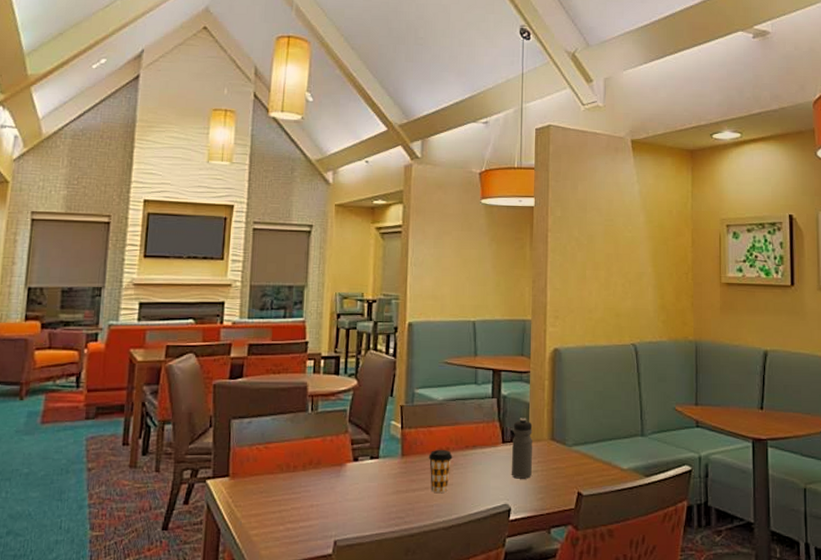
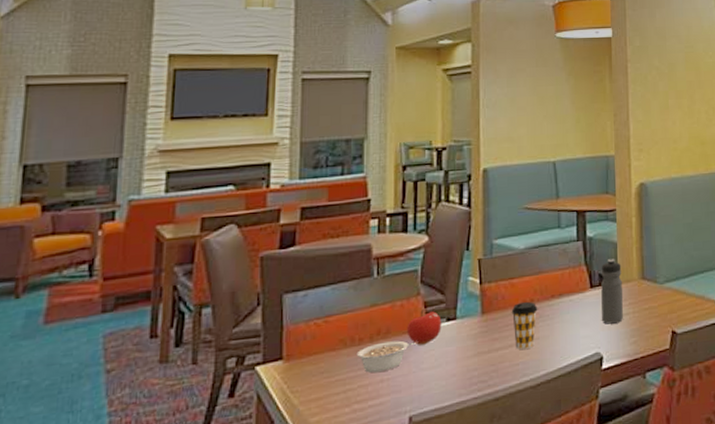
legume: none [291,471,344,498] -> present [356,340,417,373]
fruit: none [335,446,366,478] -> present [406,310,442,345]

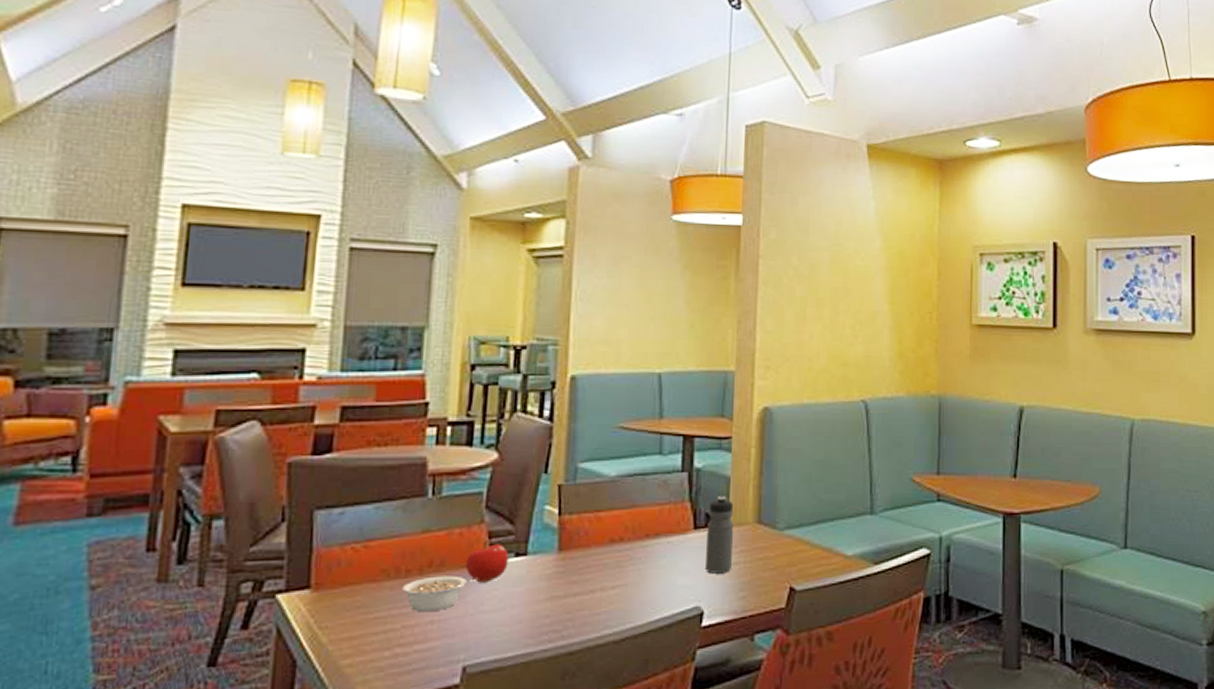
coffee cup: present [511,302,538,350] -> none [595,541,628,596]

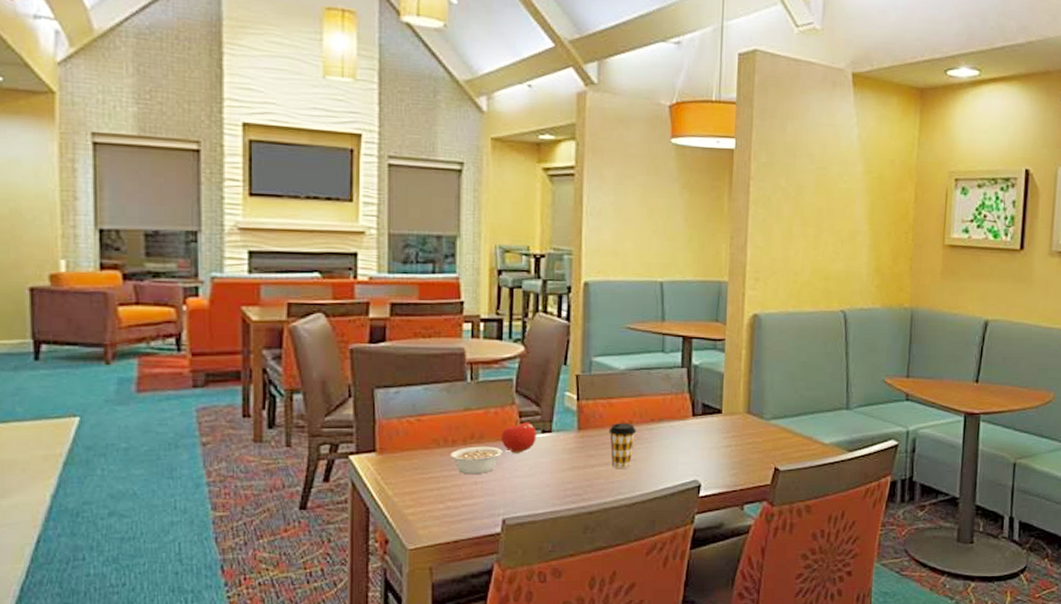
coffee cup: none [595,541,628,596] -> present [608,423,637,468]
water bottle: present [706,496,734,574] -> none [702,389,727,454]

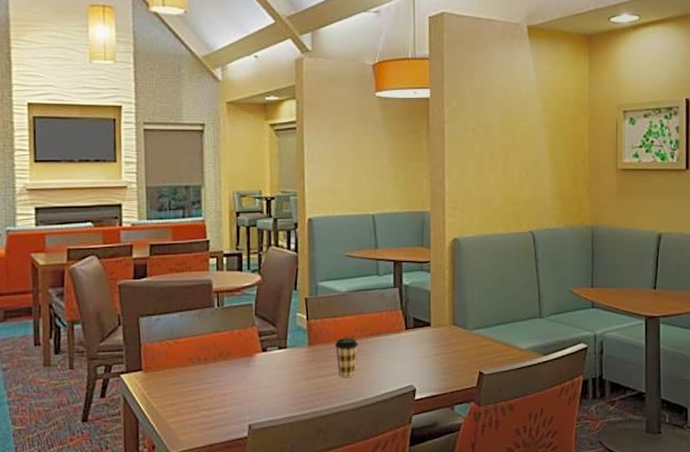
legume: present [450,446,511,475] -> none [203,362,254,388]
fruit: present [500,419,537,453] -> none [244,338,274,368]

